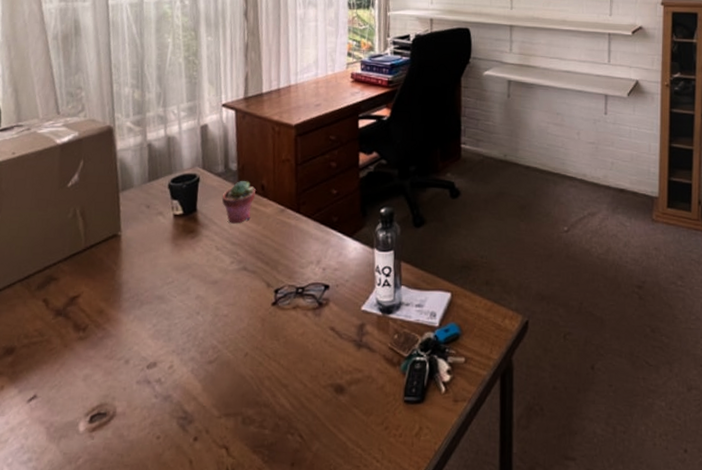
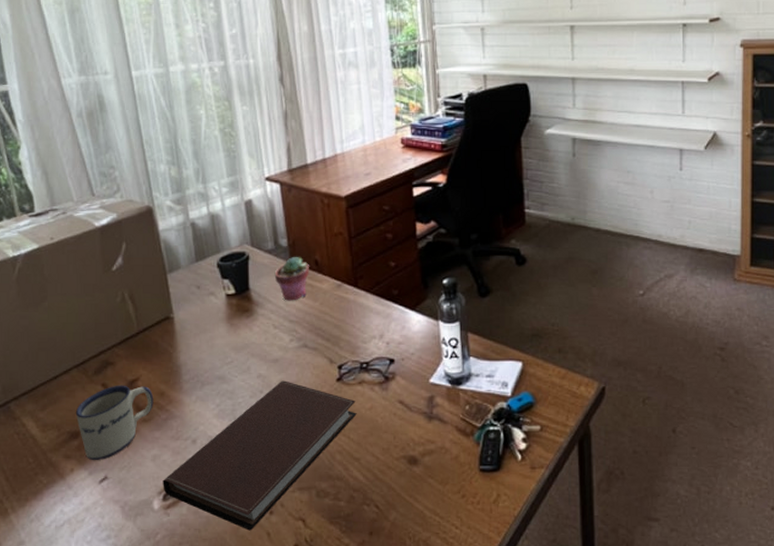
mug: none [13,301,93,379] -> present [75,385,154,461]
notebook: none [90,302,289,458] -> present [163,380,357,531]

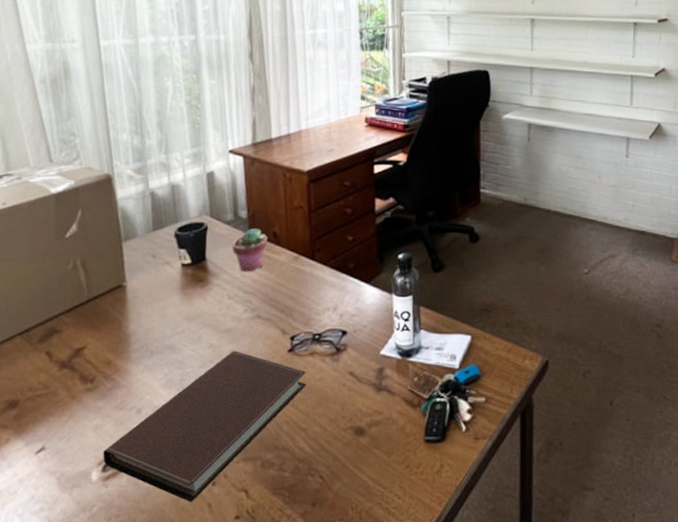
mug: present [75,385,154,461] -> none [15,353,100,431]

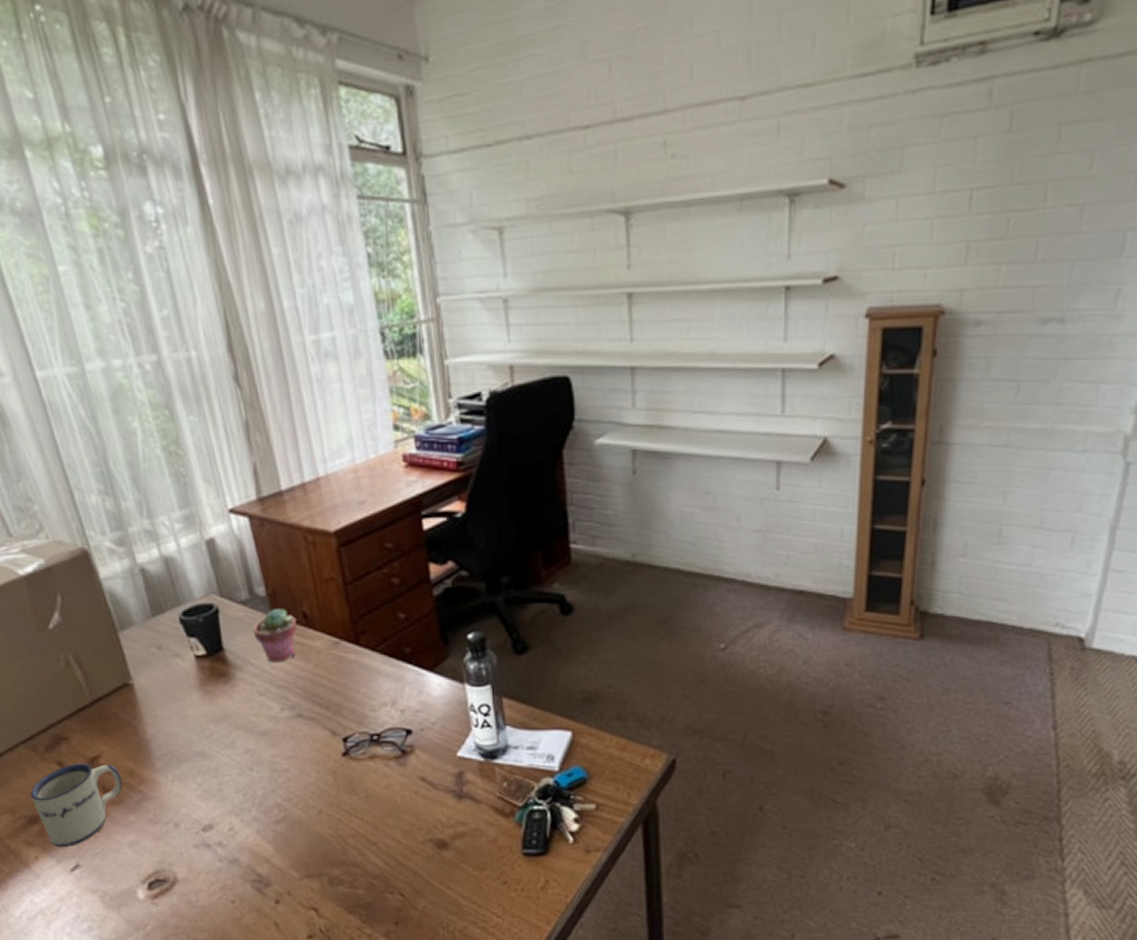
mug: none [15,353,100,431] -> present [30,763,123,848]
notebook: present [103,351,307,502] -> none [145,756,370,921]

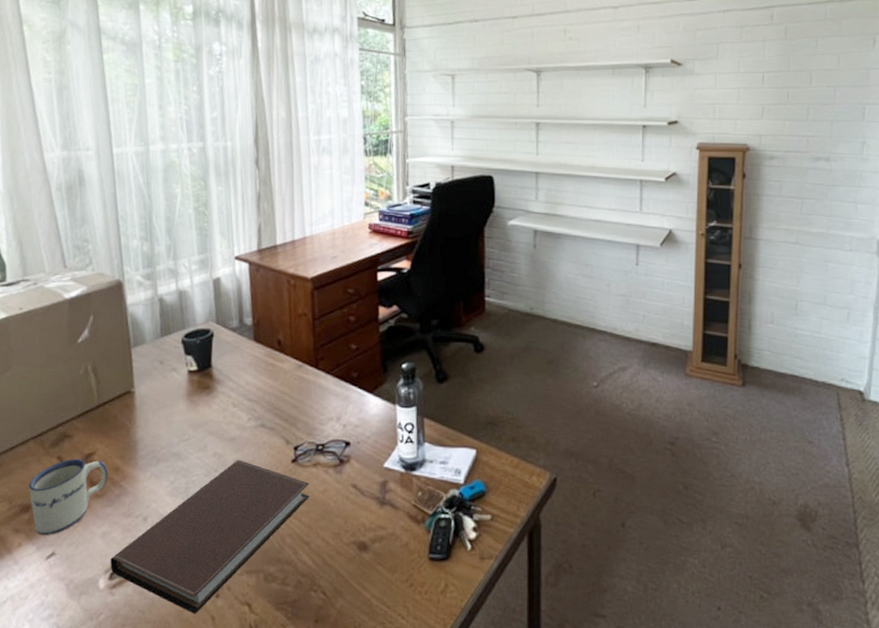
notebook: none [145,756,370,921] -> present [110,460,310,614]
potted succulent: present [252,609,297,663] -> none [237,336,272,380]

